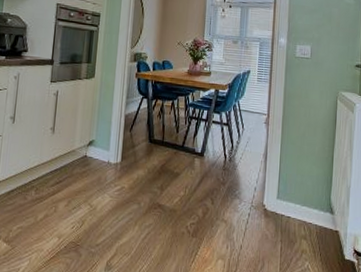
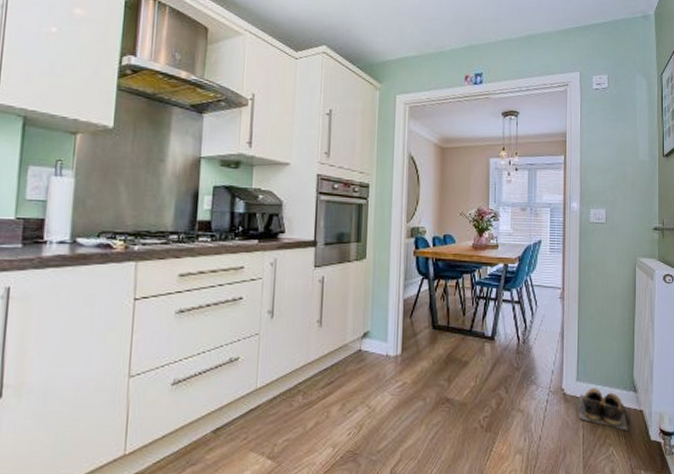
shoes: none [278,206,324,248] -> present [579,387,628,431]

